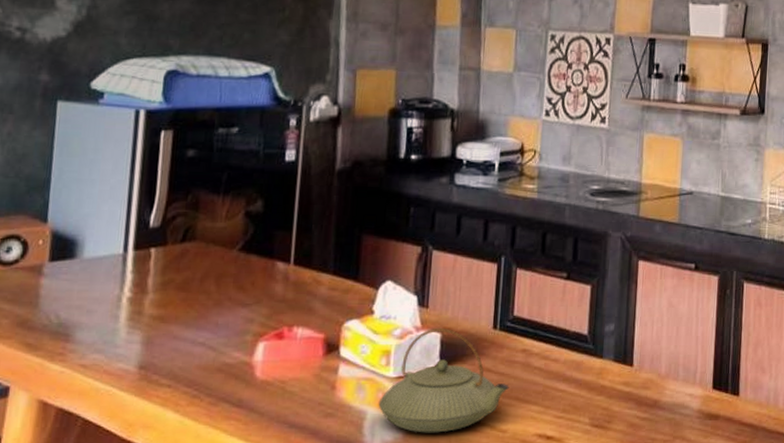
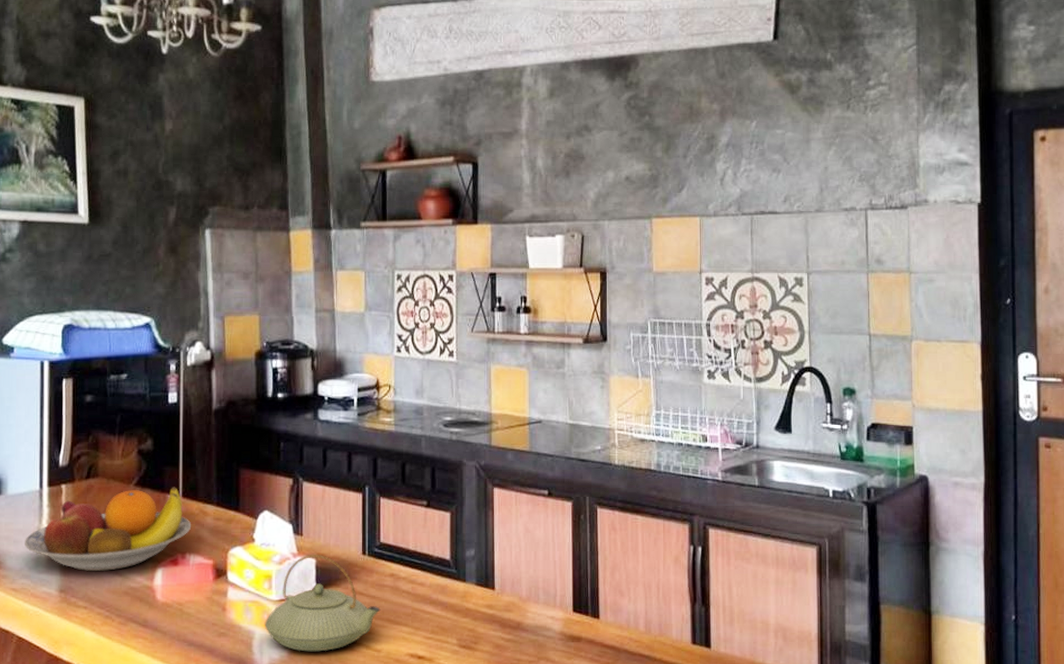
fruit bowl: none [100,253,303,345] -> present [25,487,192,571]

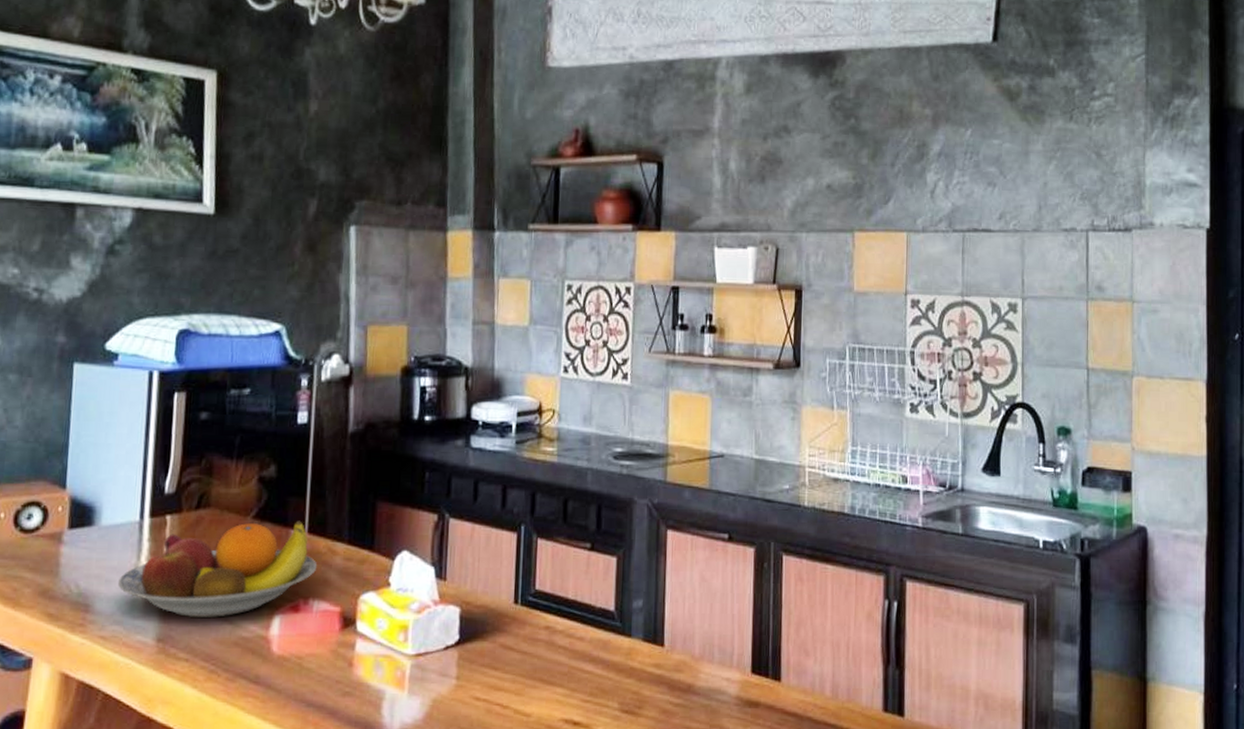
teapot: present [264,554,381,652] -> none [397,601,533,716]

